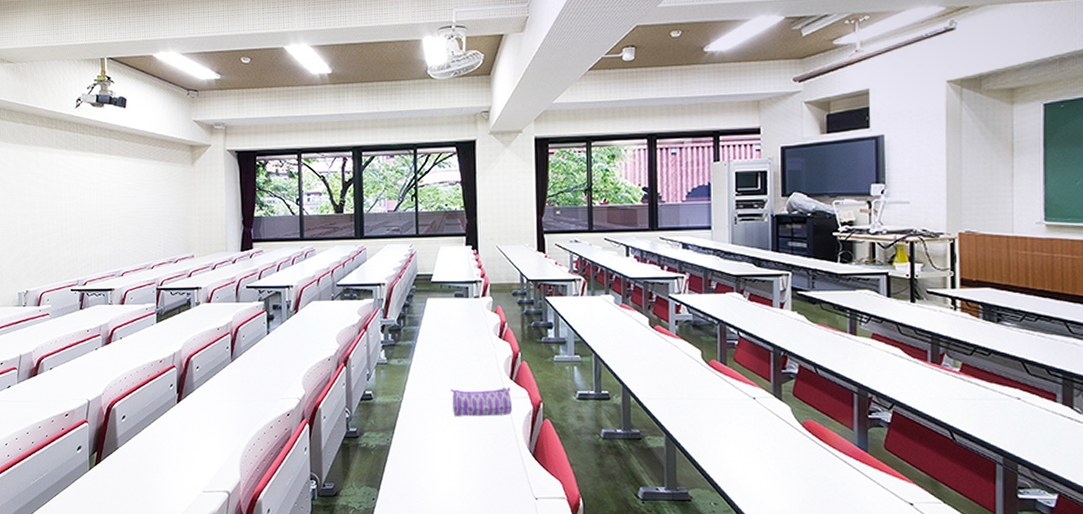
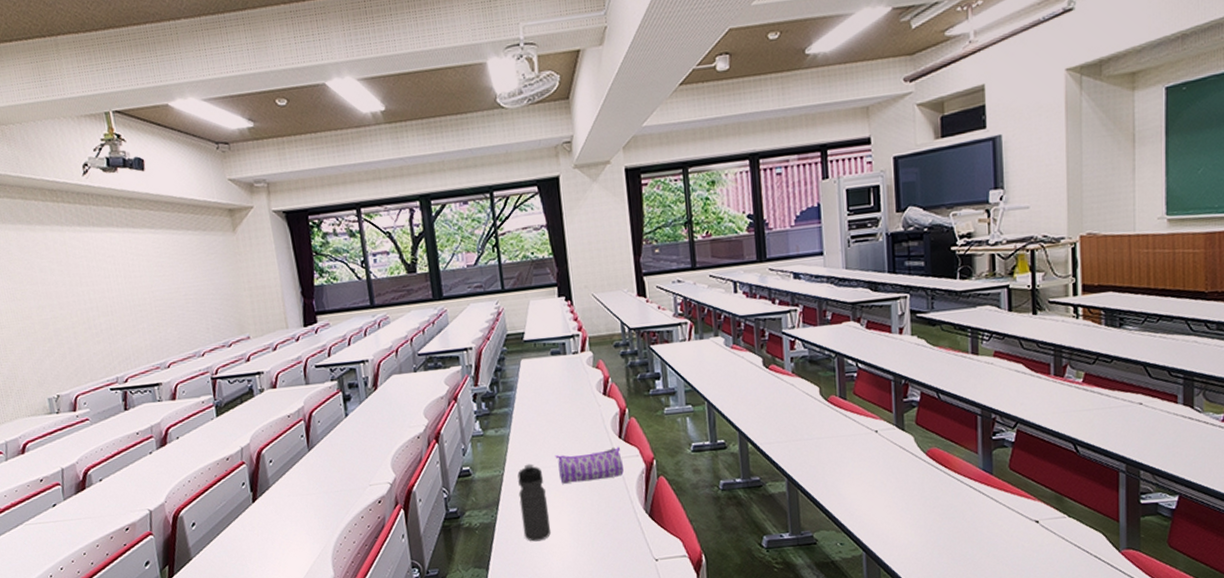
water bottle: none [414,394,441,468] -> present [517,463,551,542]

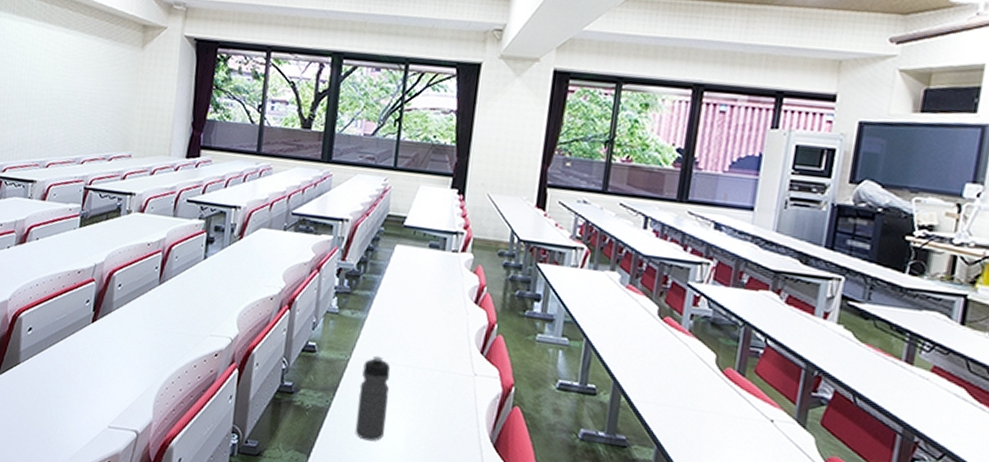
pencil case: present [555,446,624,484] -> none [407,354,479,395]

